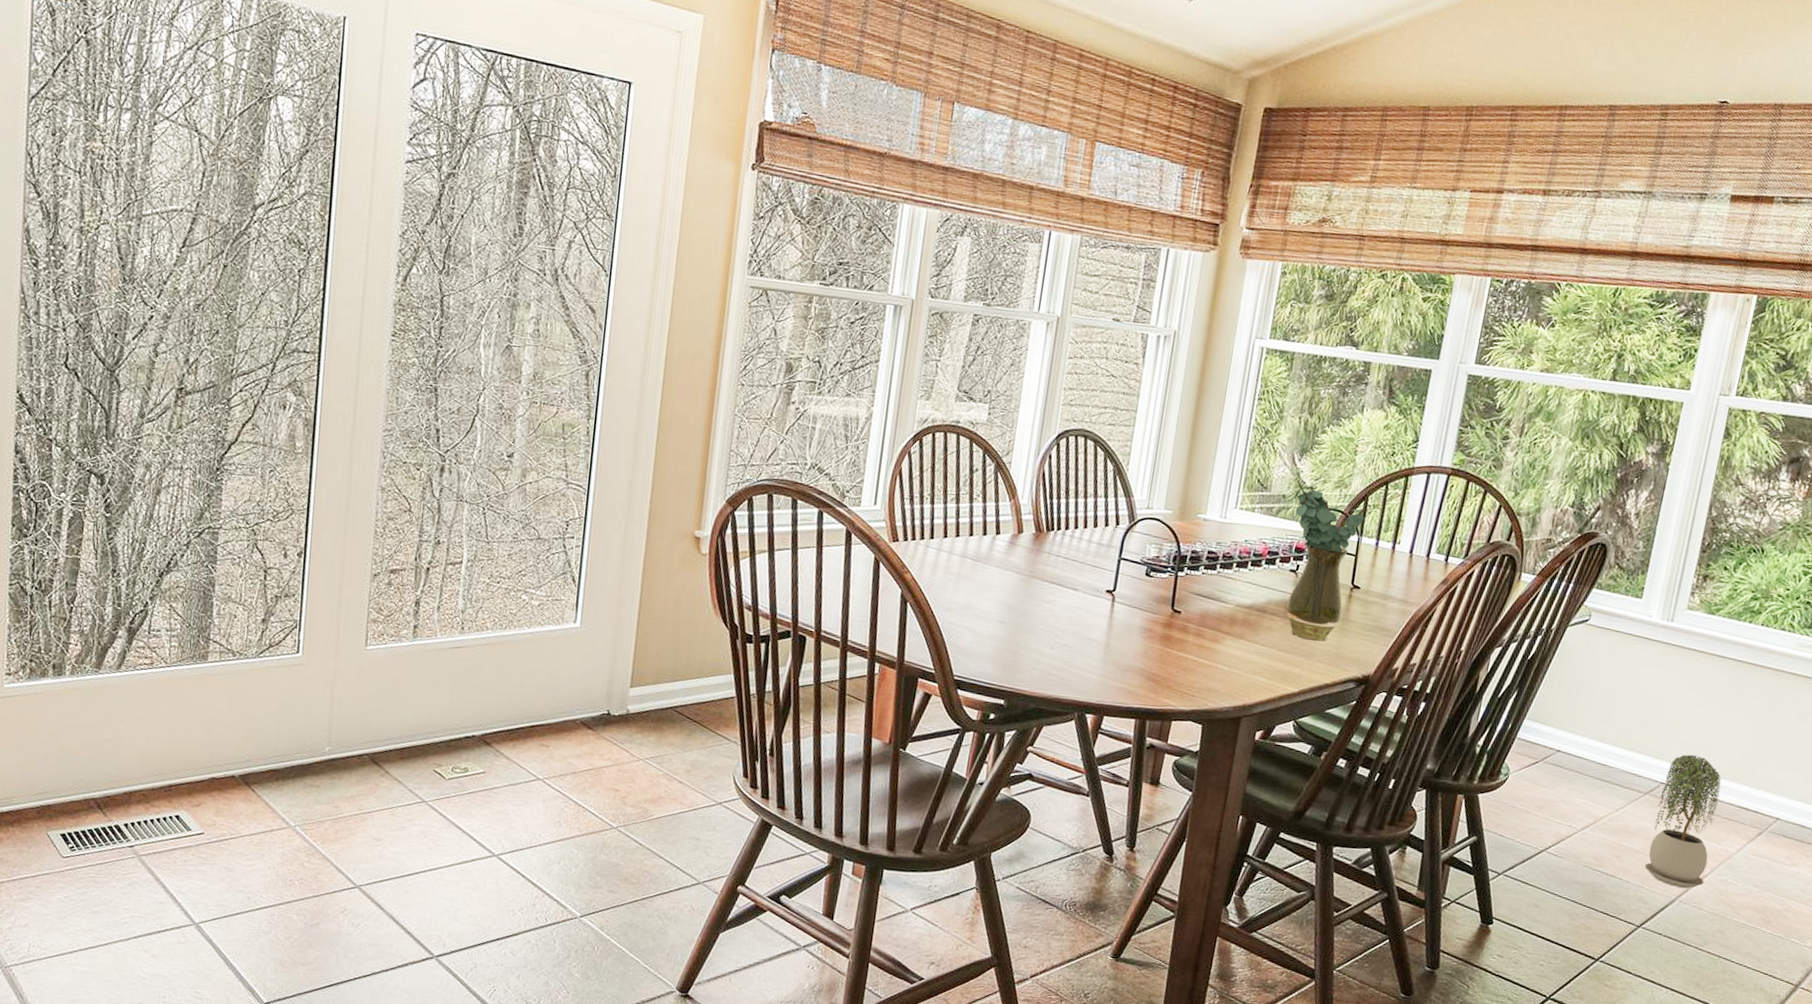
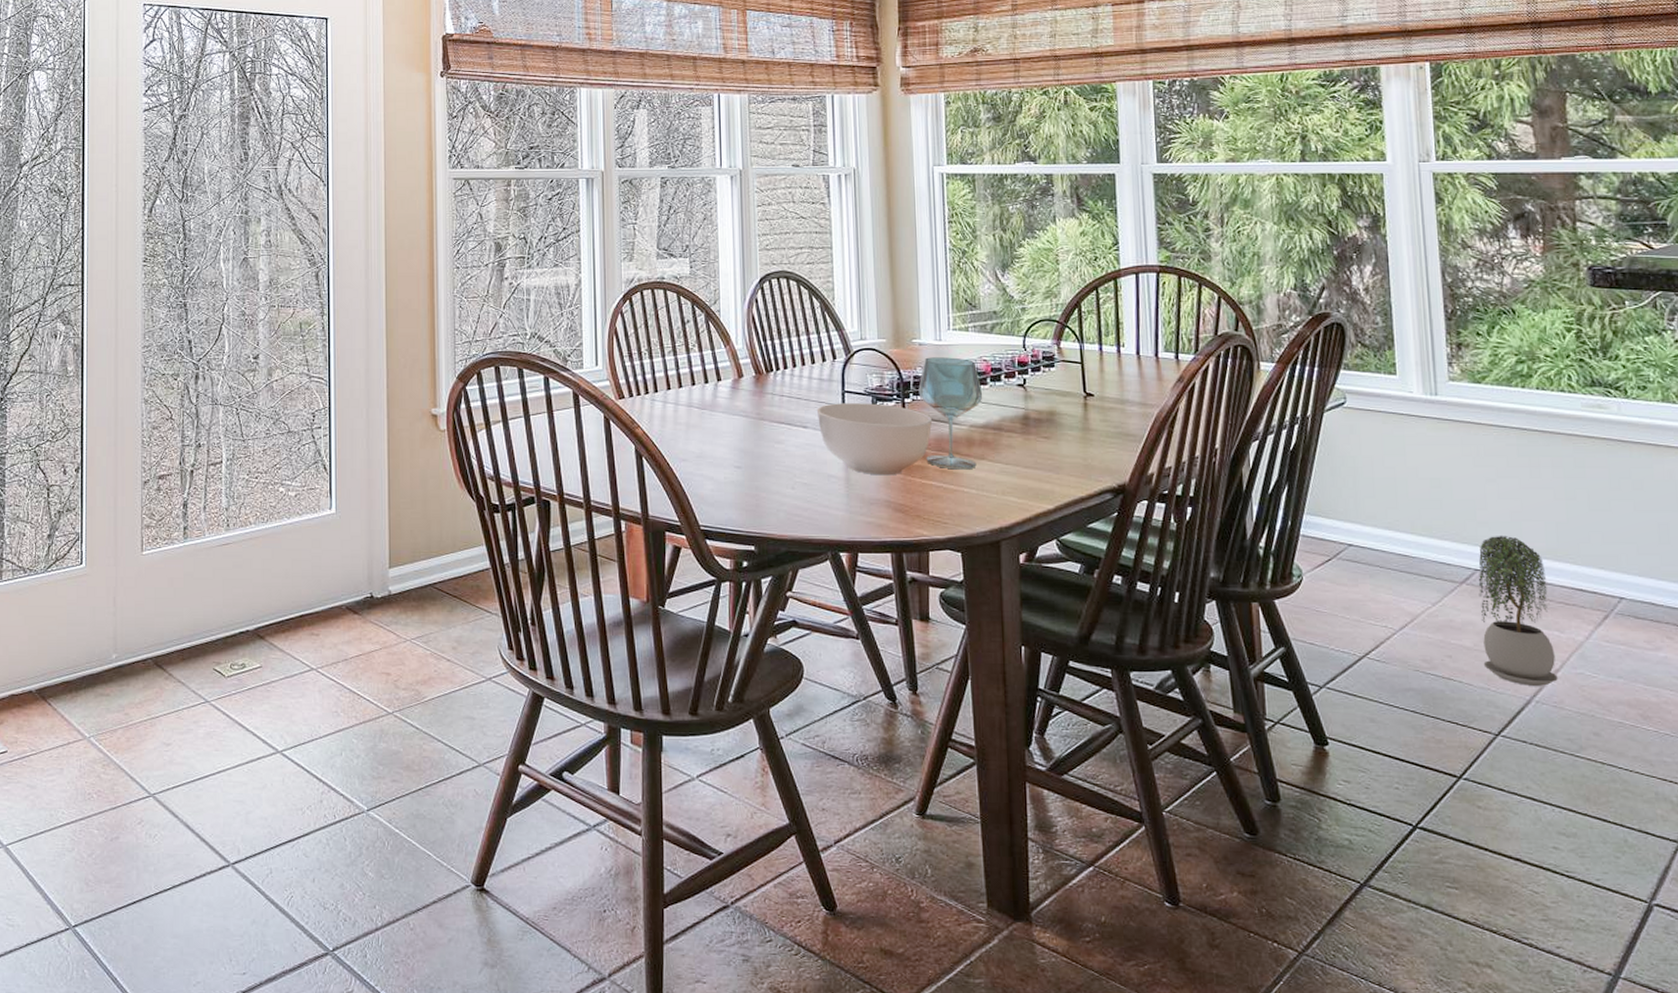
bowl: none [1089,569,1202,646] -> present [816,403,933,476]
wine glass: none [1187,533,1255,647] -> present [918,357,983,470]
vase: present [1286,479,1365,642] -> none [1004,294,1082,454]

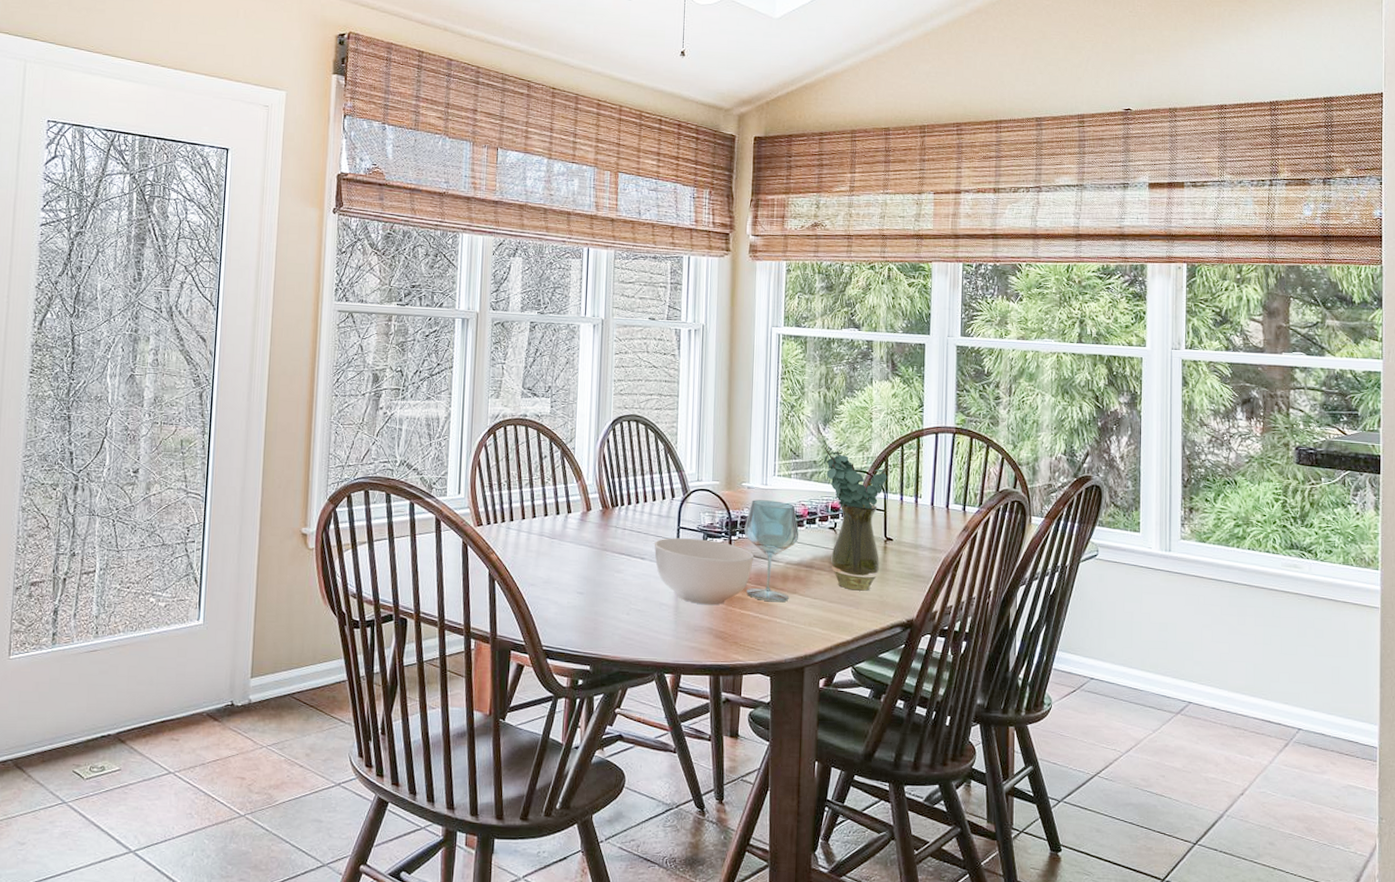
vase: none [1004,294,1082,454] -> present [823,446,888,591]
potted plant: present [1478,536,1558,686] -> none [1189,674,1246,802]

